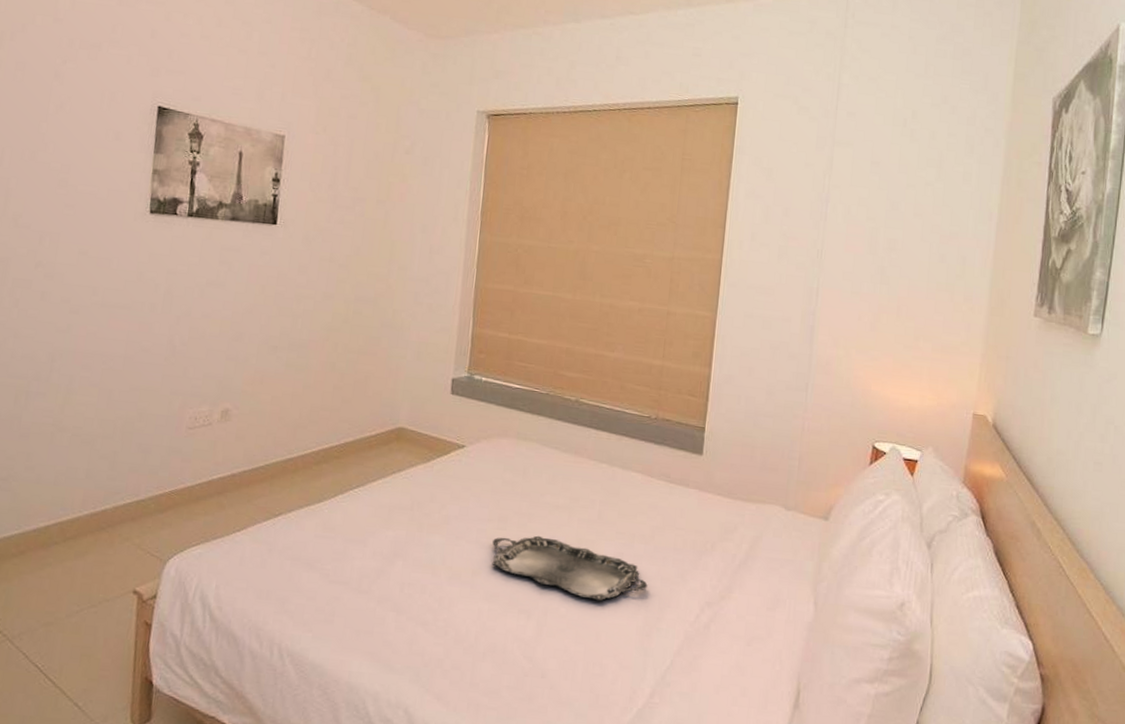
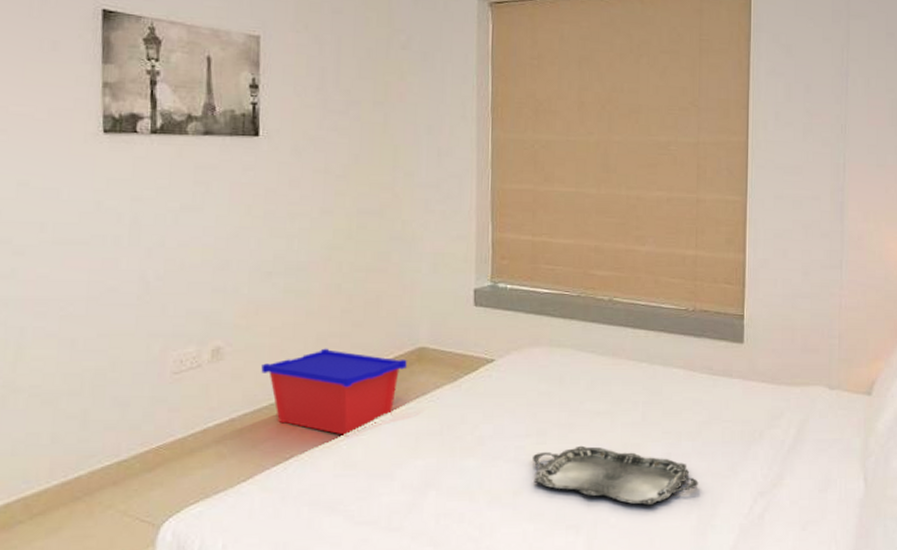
storage bin: none [261,419,387,502] -> present [261,348,407,437]

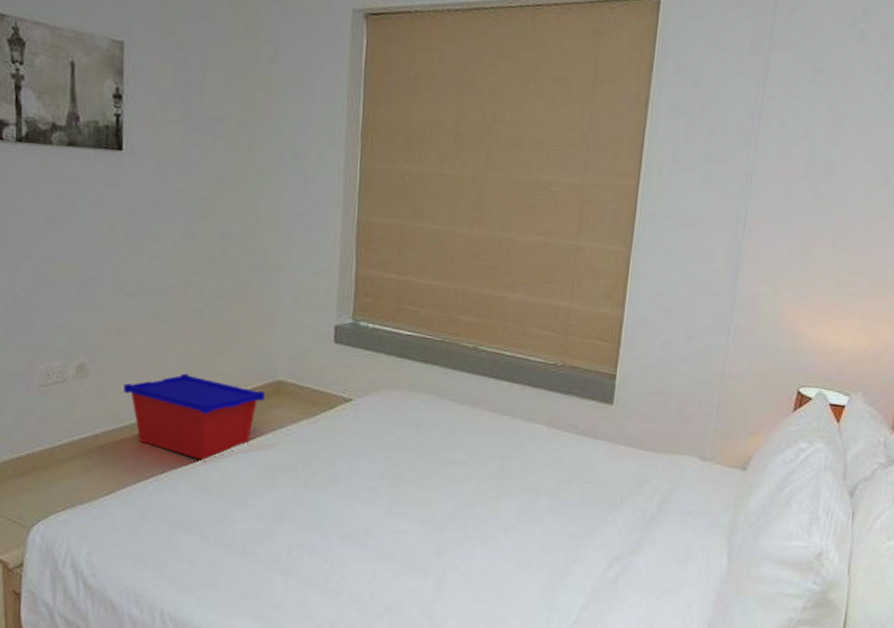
serving tray: present [533,445,698,506] -> none [385,492,553,559]

